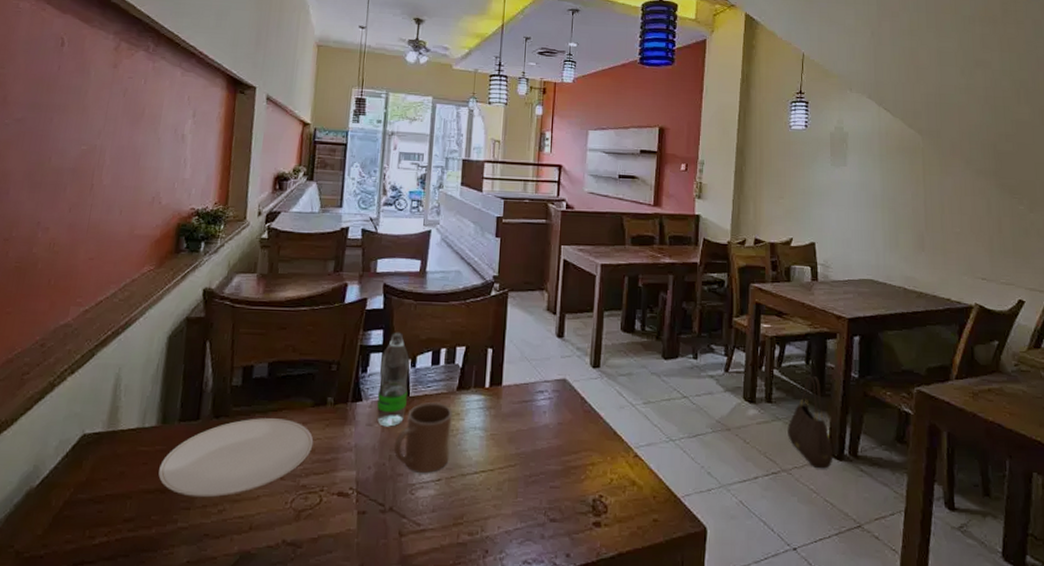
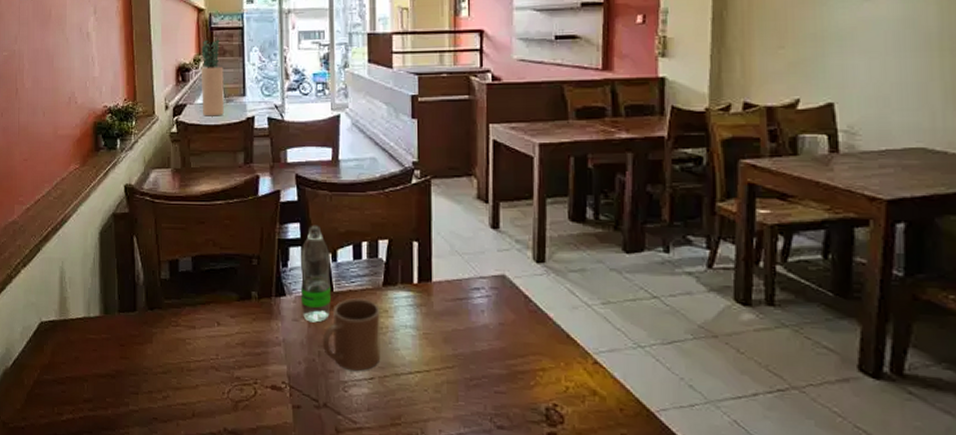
plate: present [158,418,314,498] -> none [107,310,243,385]
vase: none [296,148,323,225] -> present [202,35,224,116]
handbag: present [788,376,833,469] -> none [798,274,867,389]

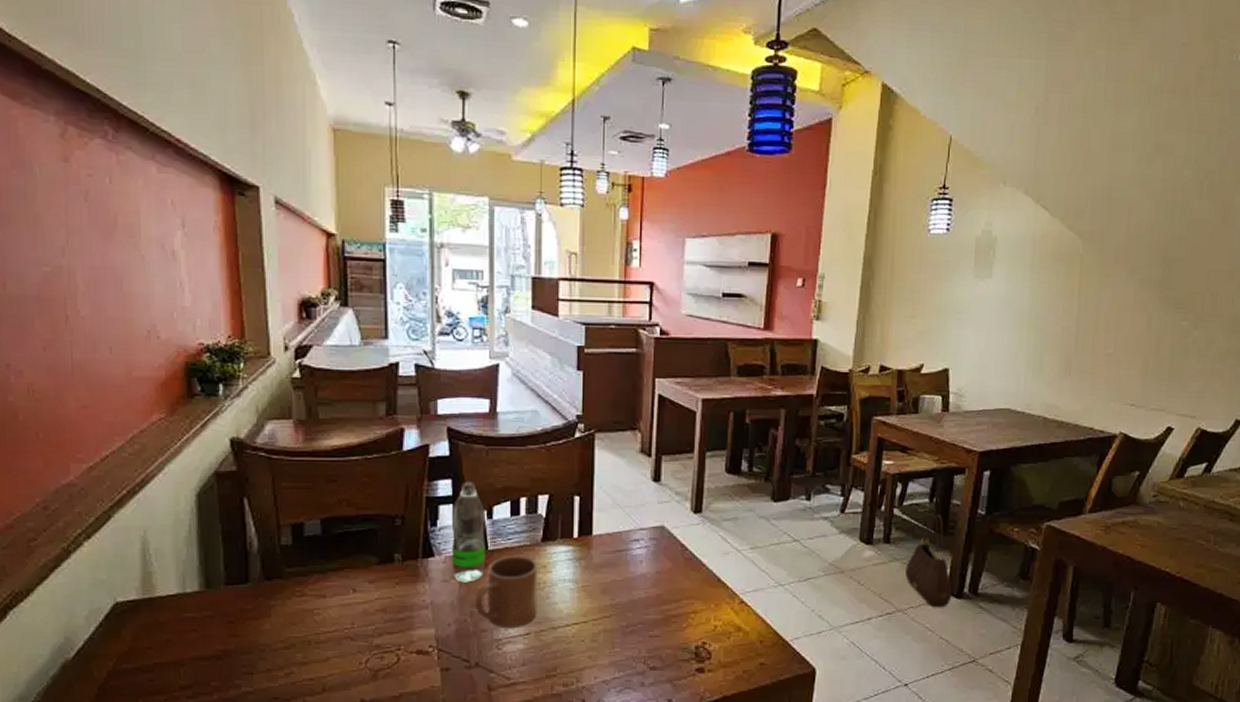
vase: present [202,35,224,116] -> none [332,266,361,361]
handbag: none [798,274,867,389] -> present [905,514,952,608]

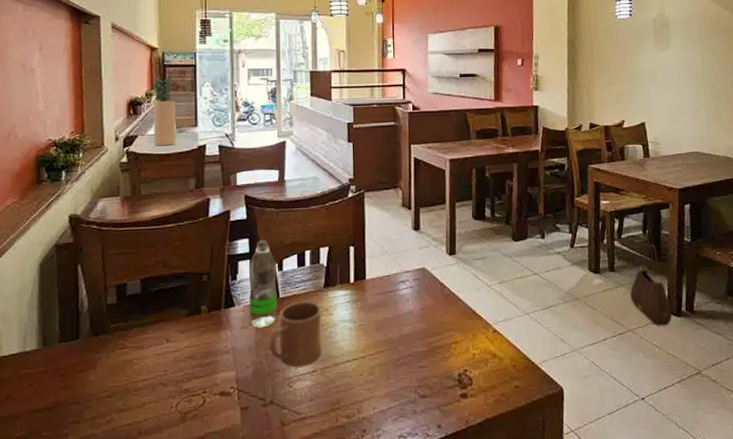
vase: none [332,266,361,361] -> present [153,72,176,146]

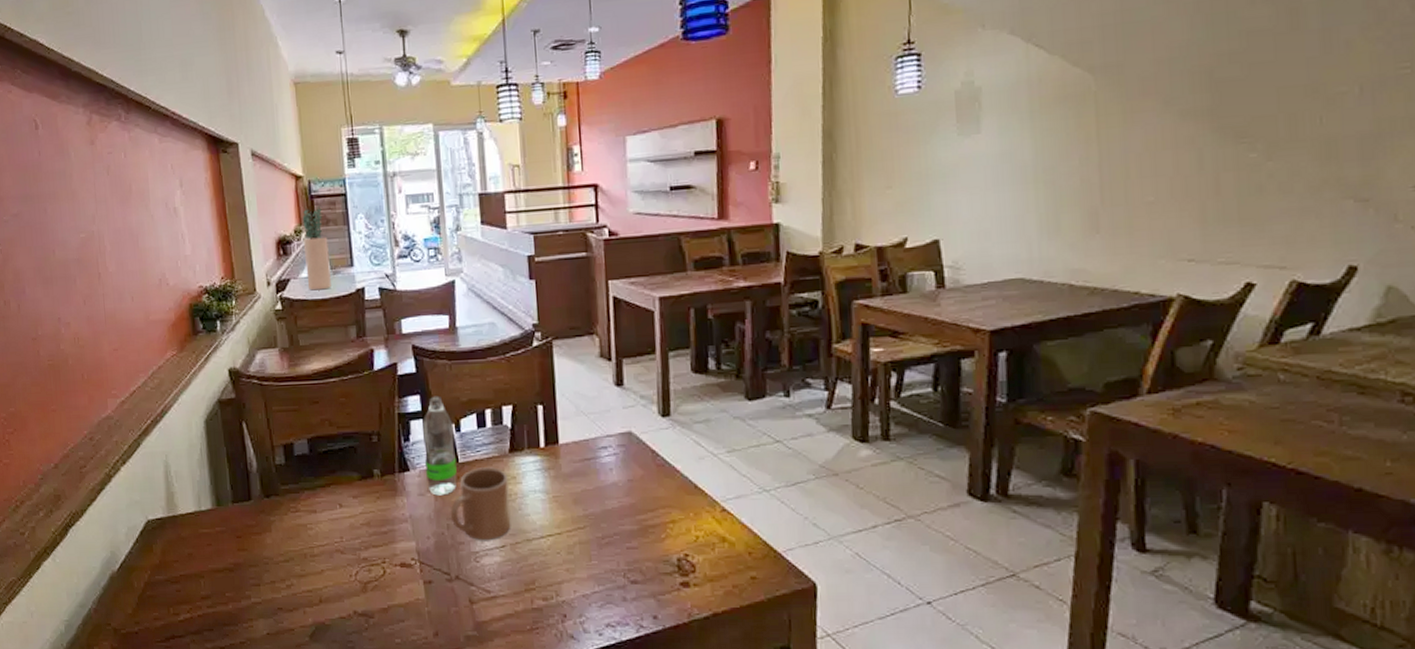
handbag: present [630,244,672,326] -> none [912,405,975,513]

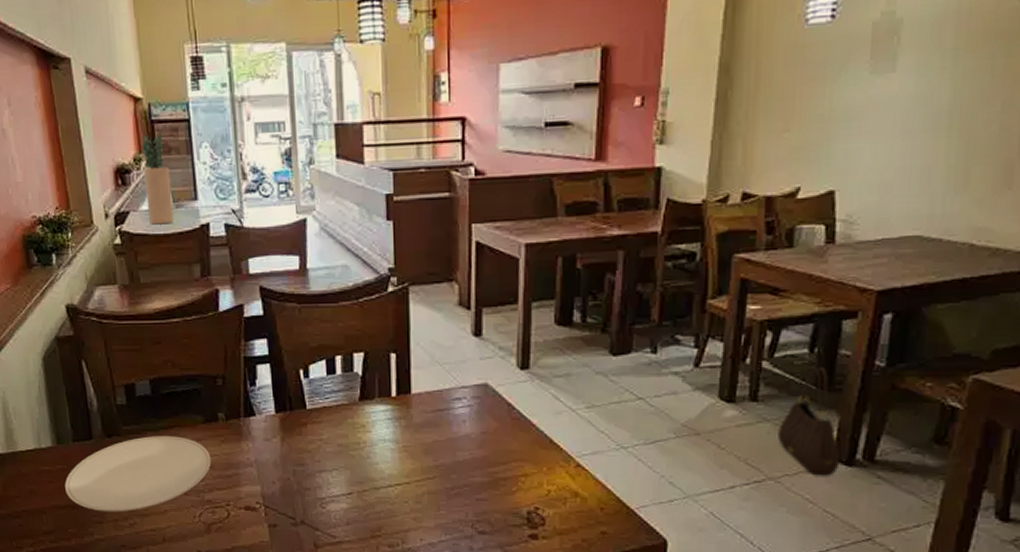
plate: none [223,494,367,574] -> present [65,436,212,513]
bottle: present [422,395,458,496] -> none [268,340,305,441]
mug: present [450,467,511,541] -> none [296,415,359,488]
handbag: none [912,405,975,513] -> present [778,367,840,476]

